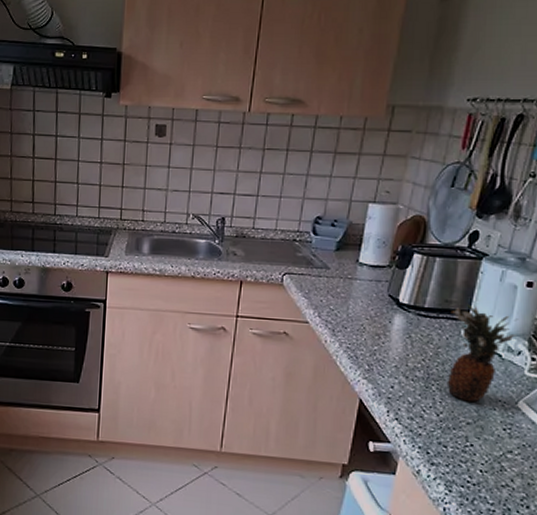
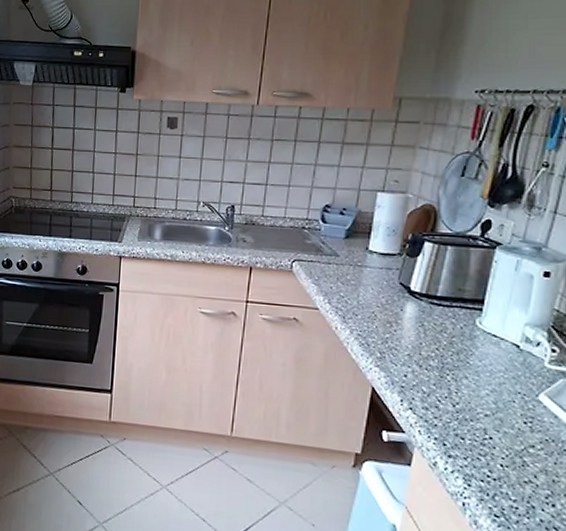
fruit: present [446,304,518,403] -> none [462,293,536,394]

